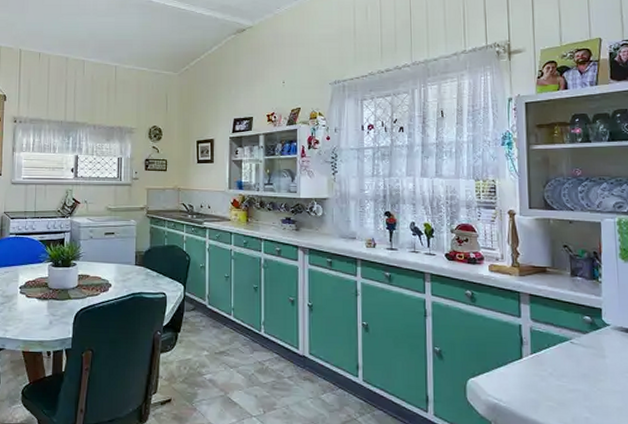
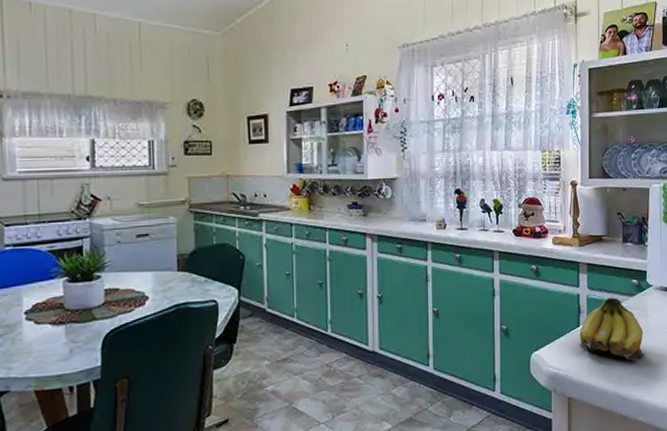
fruit: none [522,332,603,404] -> present [579,297,644,361]

